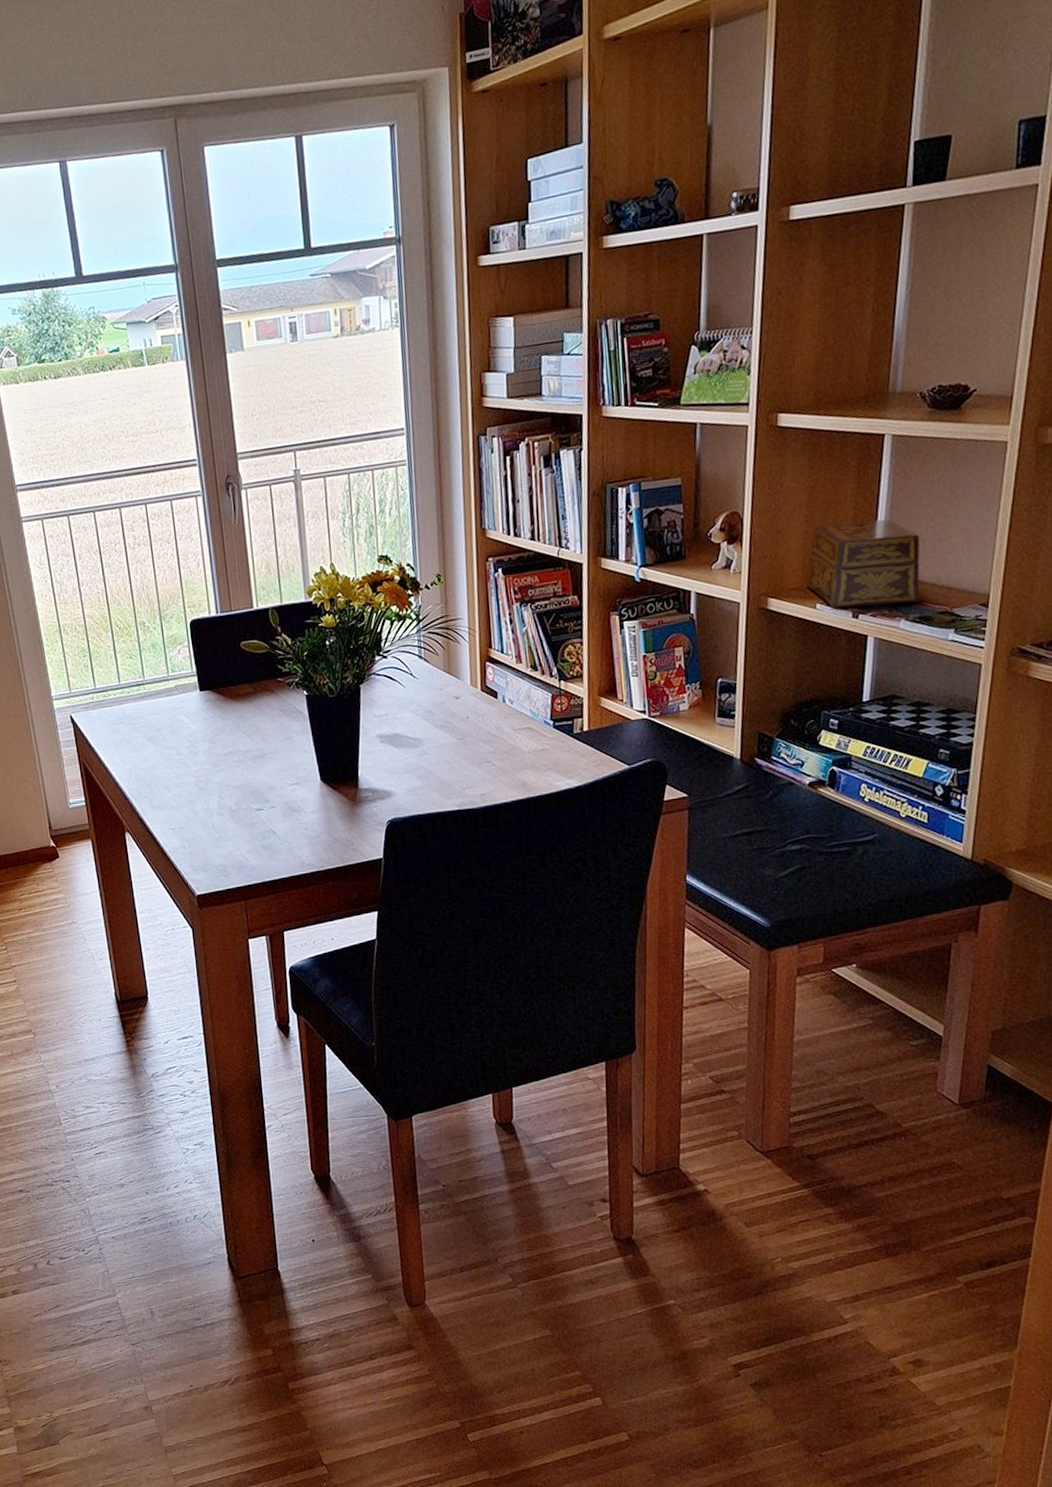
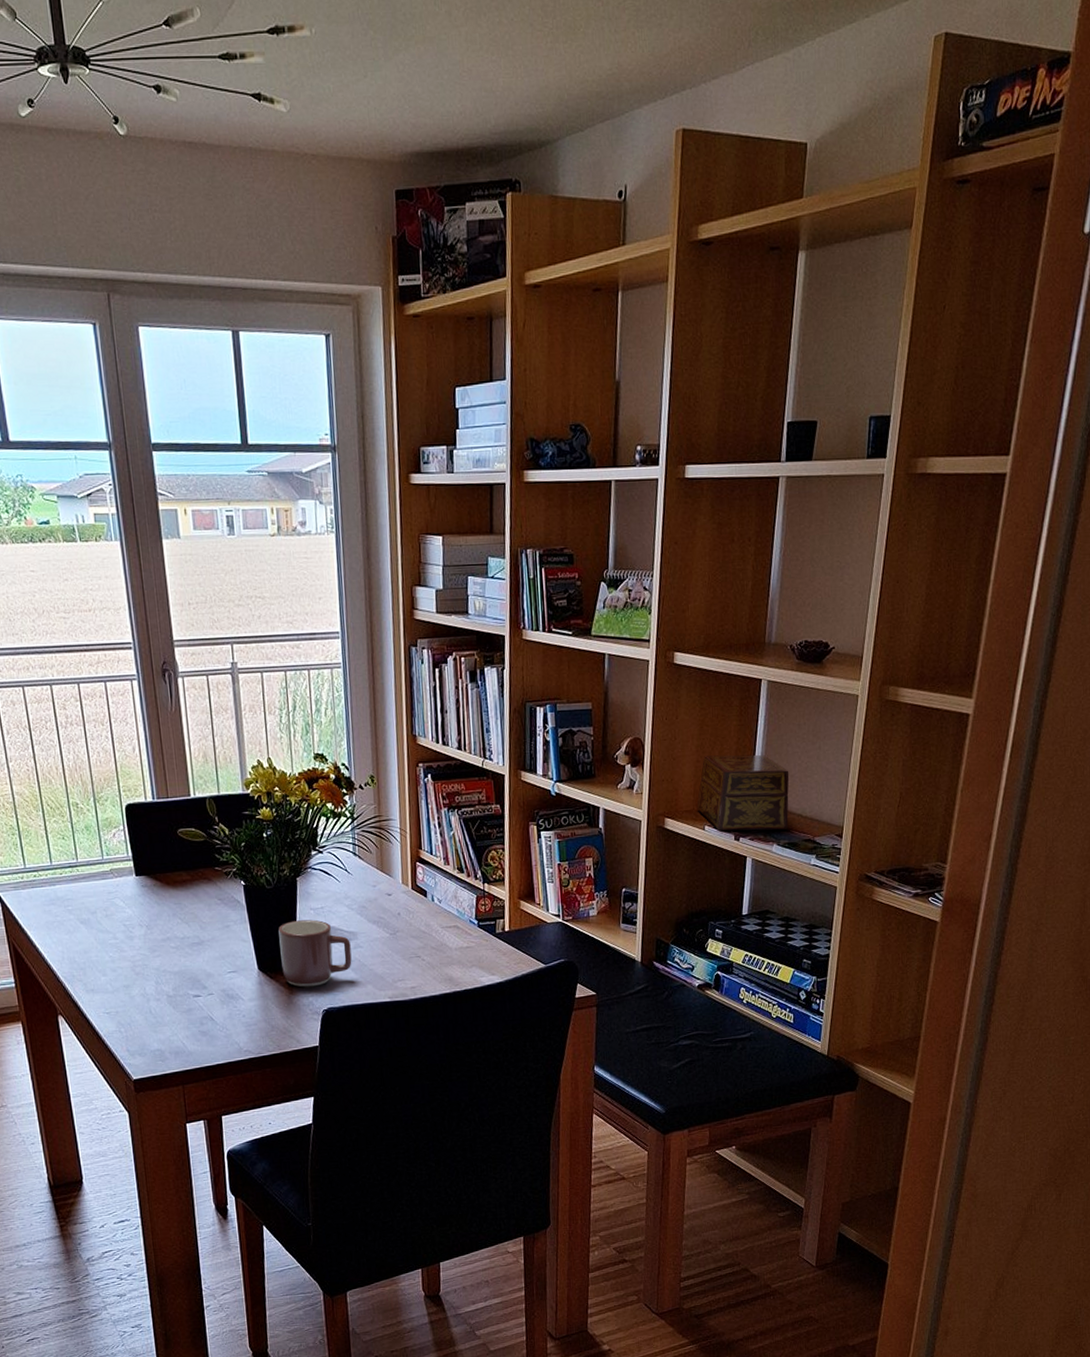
mug: none [341,727,418,798] -> present [278,919,352,987]

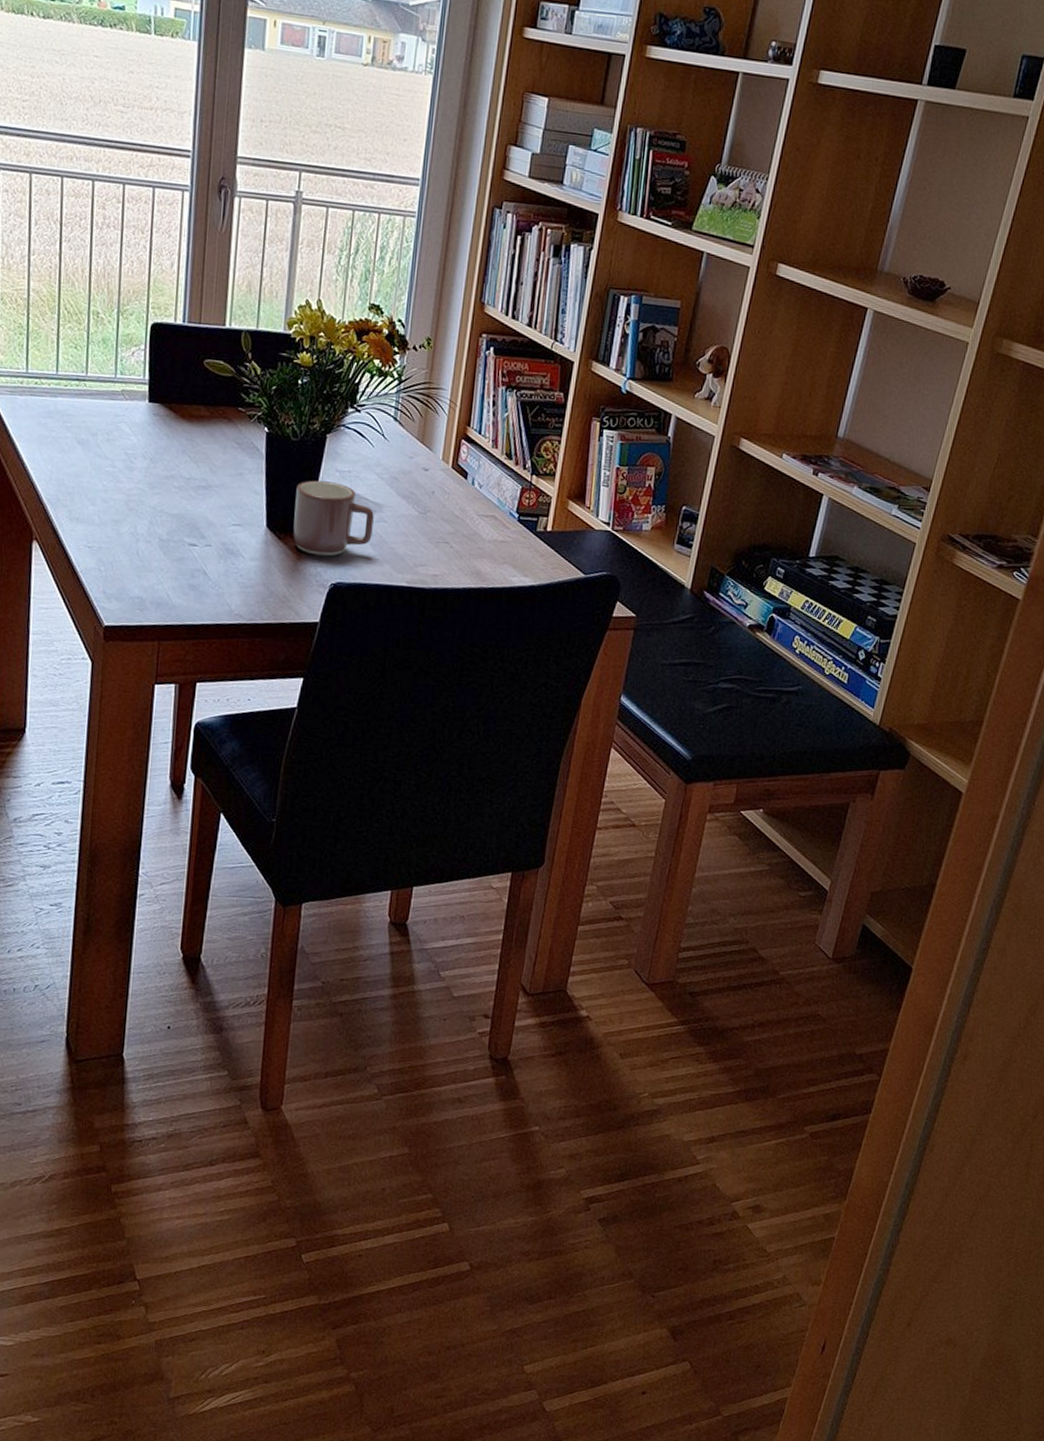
decorative box: present [696,754,790,831] -> none [777,379,883,473]

